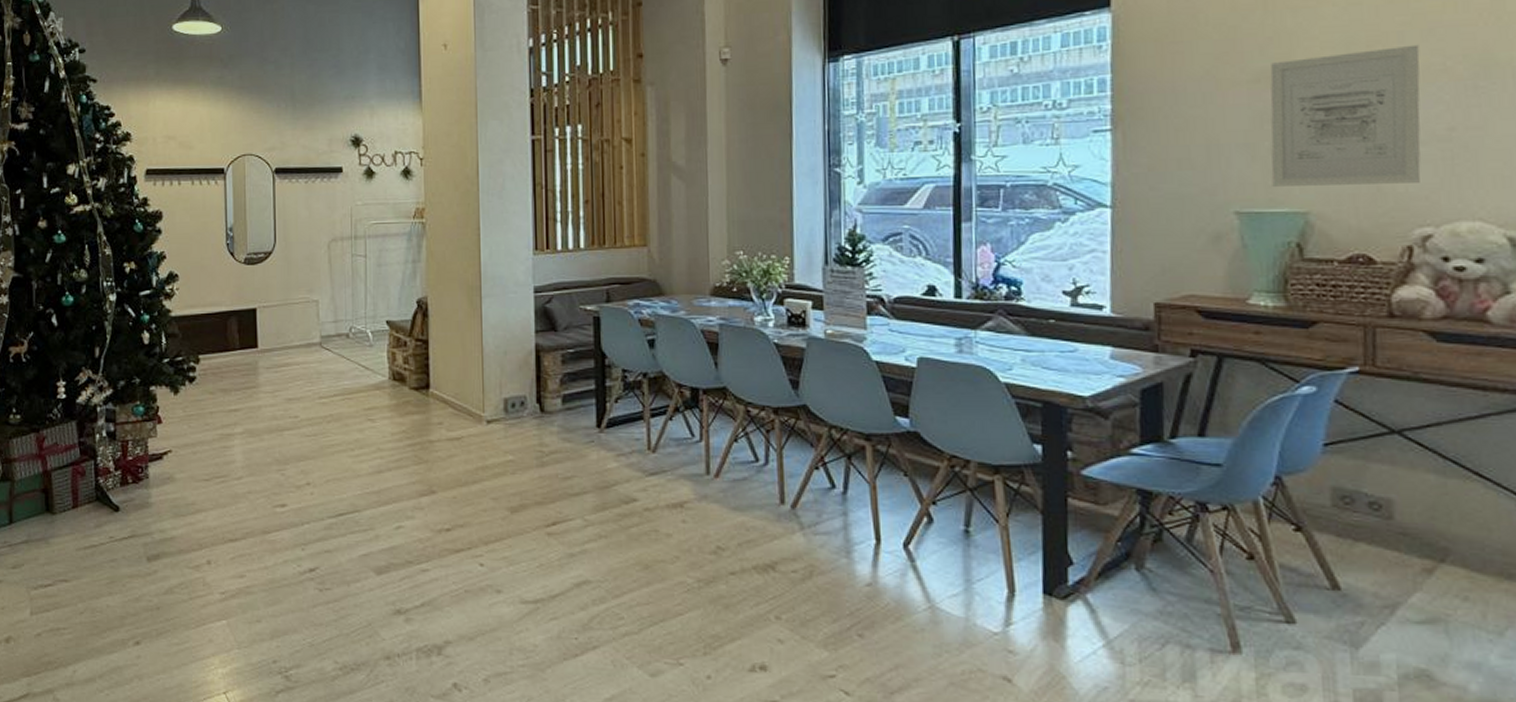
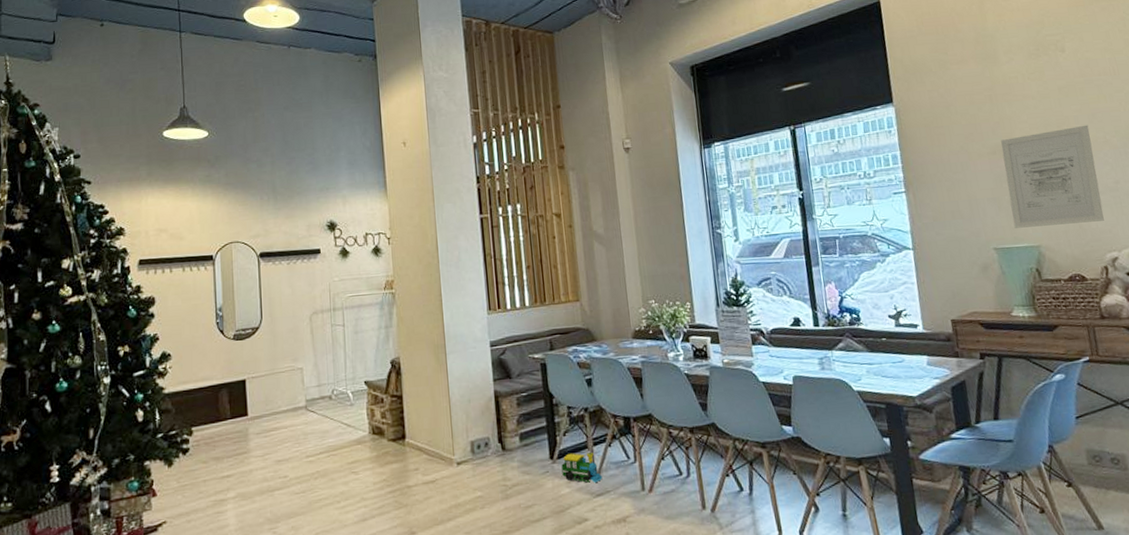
toy train: none [610,423,659,460] -> present [561,452,603,483]

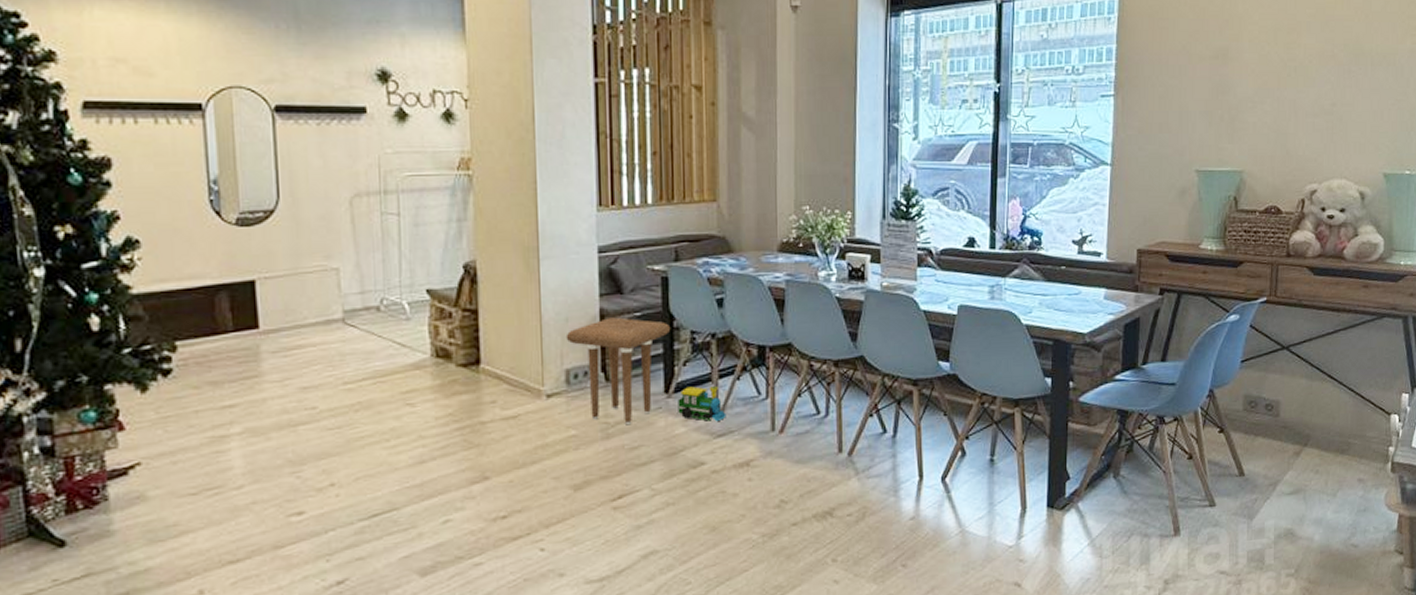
side table: none [469,397,551,488] -> present [565,317,671,426]
wall art: present [1001,125,1104,228] -> none [1221,34,1319,149]

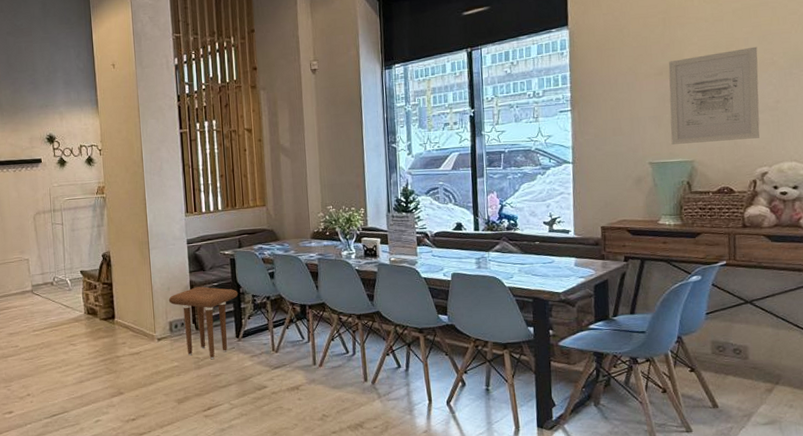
toy train: present [678,386,726,422] -> none [245,333,280,358]
wall art: none [1221,34,1319,149] -> present [668,46,760,145]

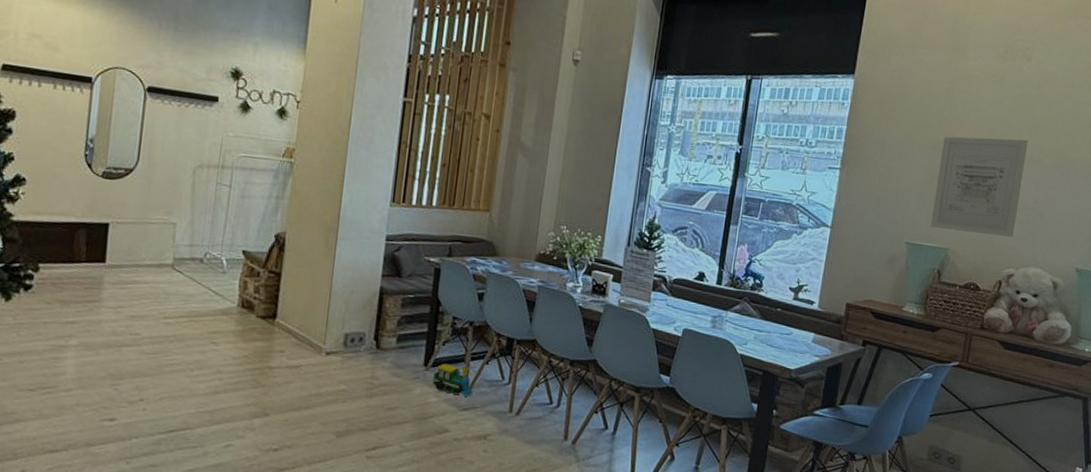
side table: present [168,286,239,360] -> none [349,295,437,389]
toy train: none [245,333,280,358] -> present [432,363,473,397]

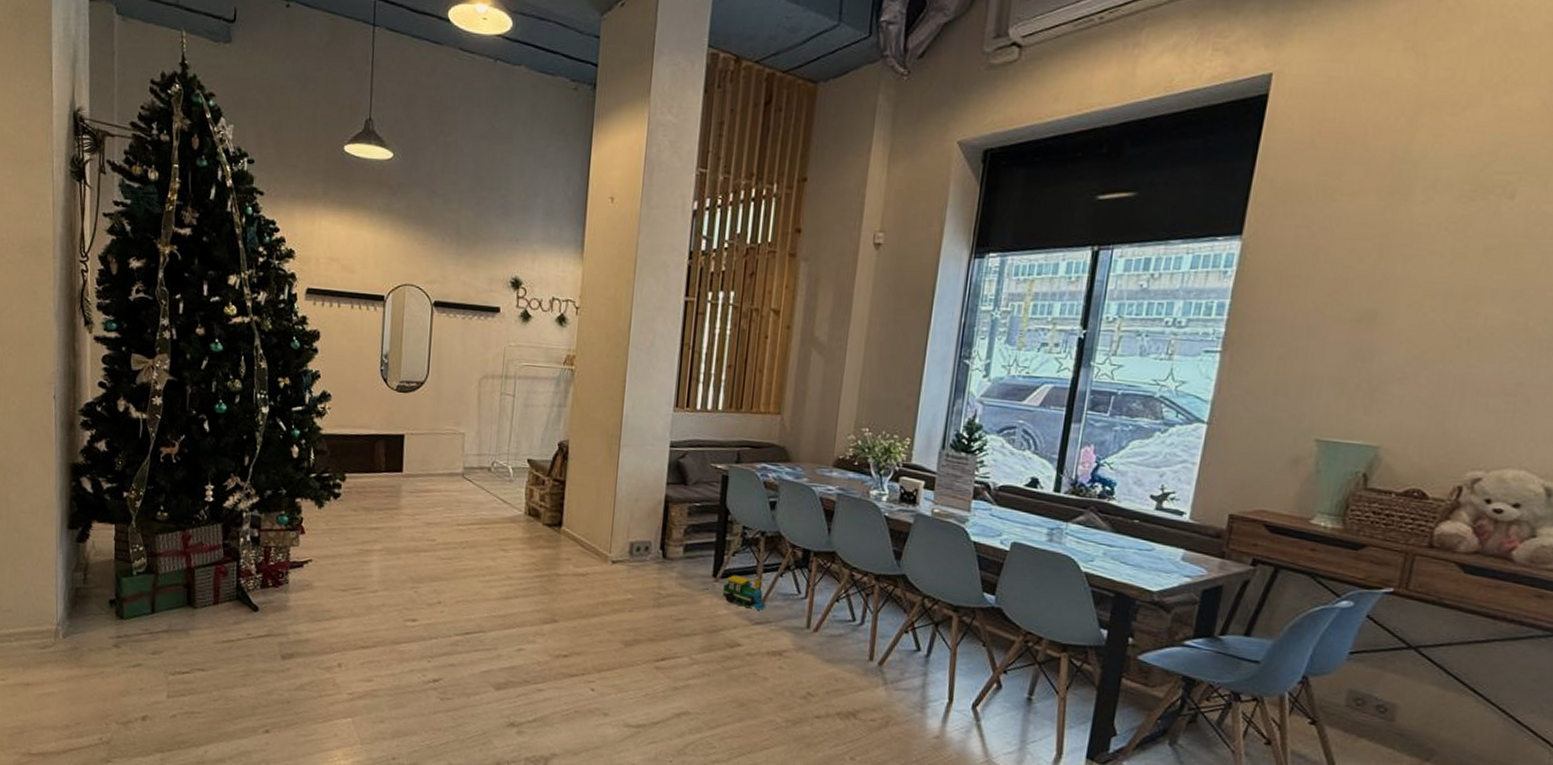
wall art: present [930,136,1028,237] -> none [1353,302,1509,430]

